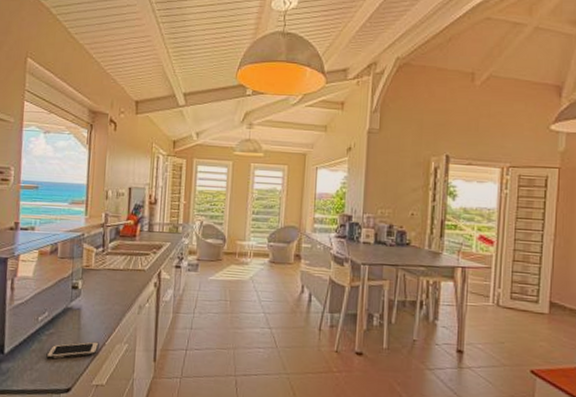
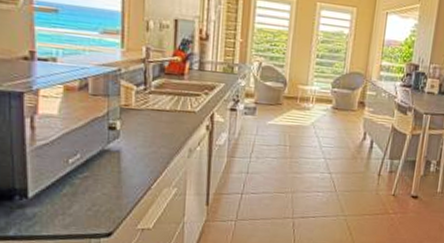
cell phone: present [46,341,99,359] -> none [81,185,144,204]

